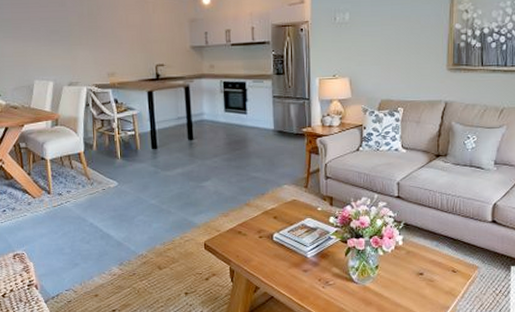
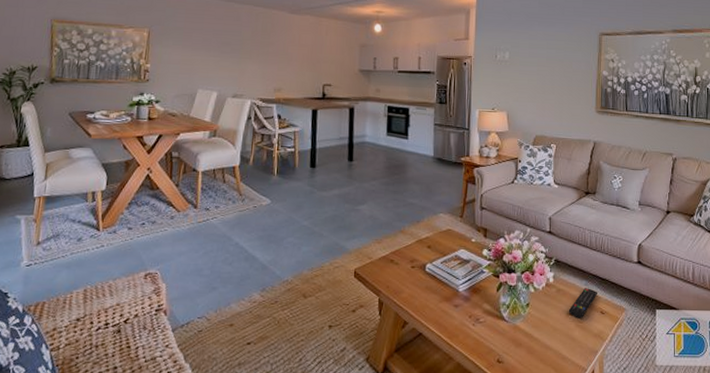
remote control: none [418,249,450,278] -> present [568,288,598,319]

